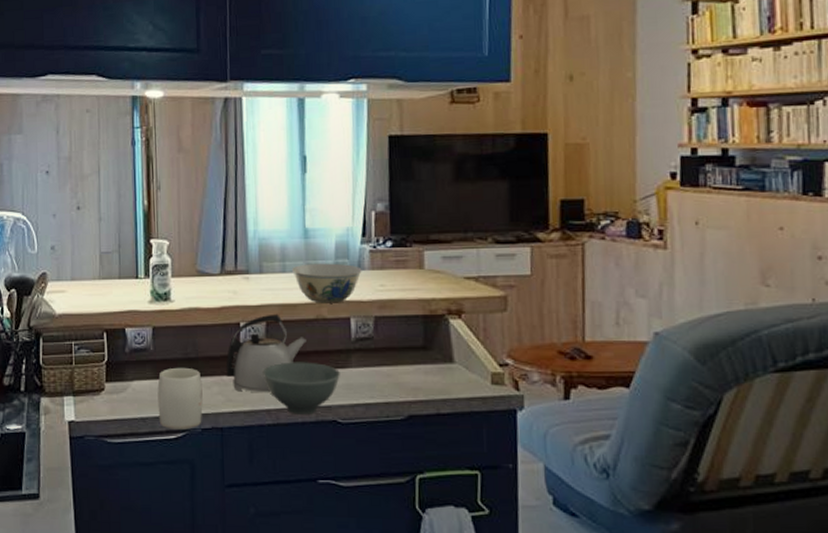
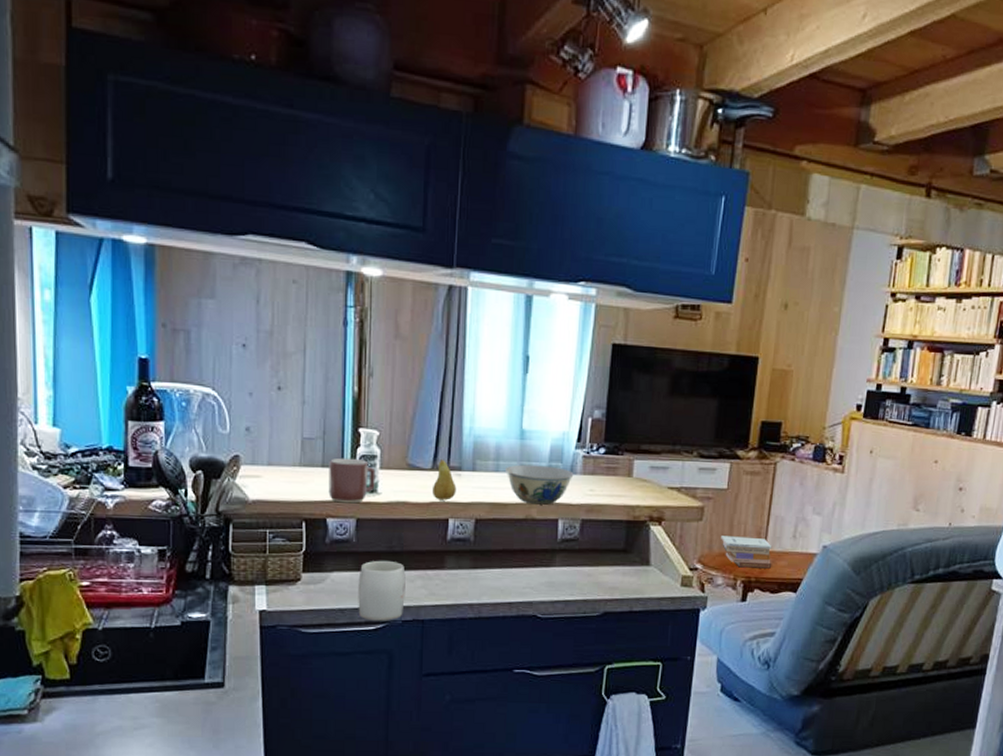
mug: none [125,268,168,312] -> present [328,457,376,504]
fruit: none [222,264,246,305] -> present [433,459,457,501]
kettle: present [226,314,308,393] -> none [431,512,515,588]
bowl: present [262,362,340,416] -> none [468,559,544,611]
books: none [531,326,595,361] -> present [721,536,772,569]

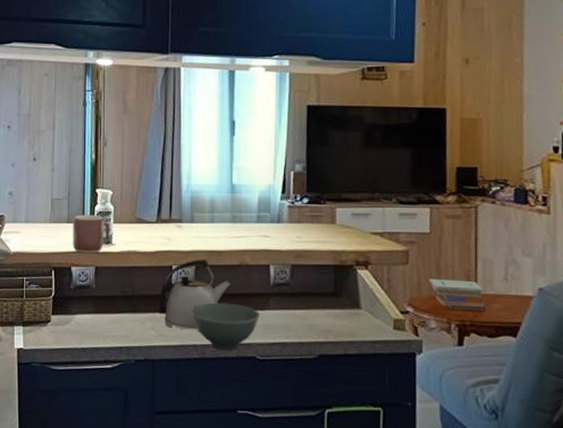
mug: present [358,560,406,621] -> none [97,304,137,360]
kettle: none [431,512,515,588] -> present [158,259,232,330]
fruit: present [433,459,457,501] -> none [158,213,178,249]
bowl: none [468,559,544,611] -> present [191,302,260,352]
bowl: present [505,464,574,505] -> none [220,215,281,252]

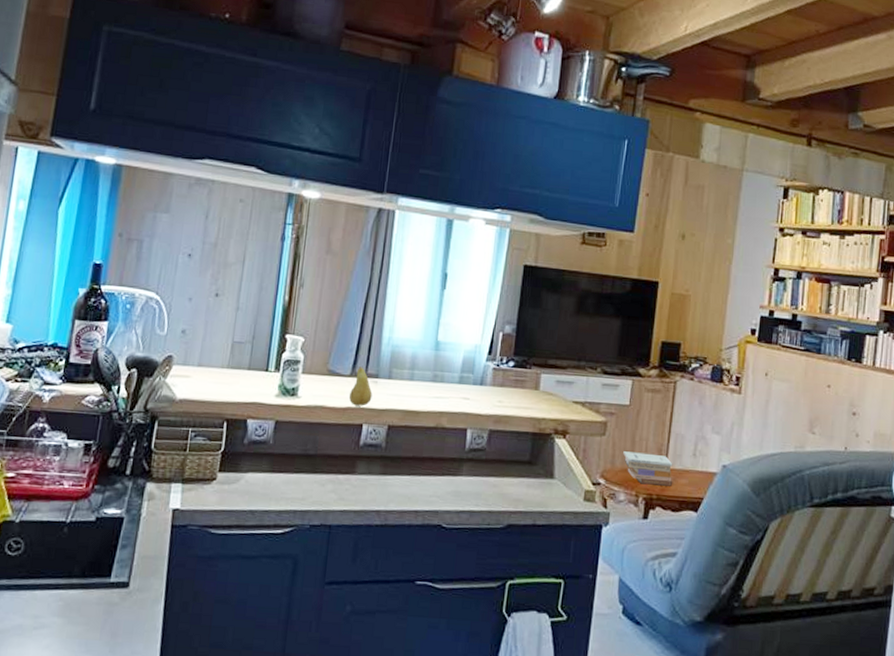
mug: present [73,214,110,254] -> none [251,361,298,406]
fruit: none [158,213,178,249] -> present [349,366,373,407]
kettle: present [158,259,232,330] -> none [342,418,425,495]
bowl: present [191,302,260,352] -> none [377,466,451,519]

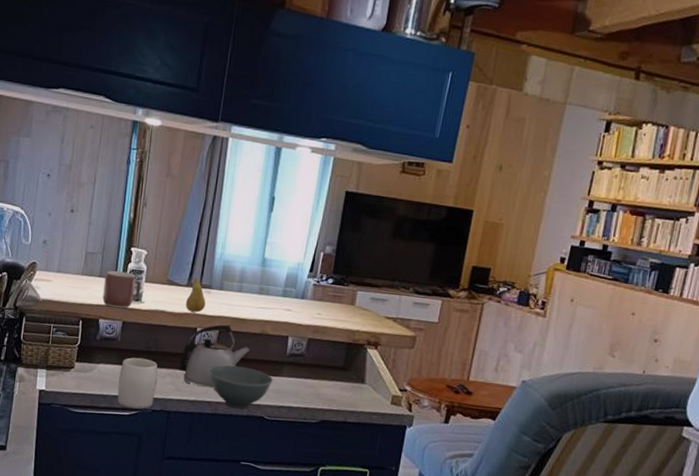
mug: none [251,361,298,406] -> present [102,270,142,309]
mug: none [268,462,317,525] -> present [117,357,158,409]
kettle: none [342,418,425,495] -> present [179,324,251,389]
bowl: none [377,466,451,519] -> present [209,365,273,411]
books: present [623,451,673,486] -> none [429,363,476,397]

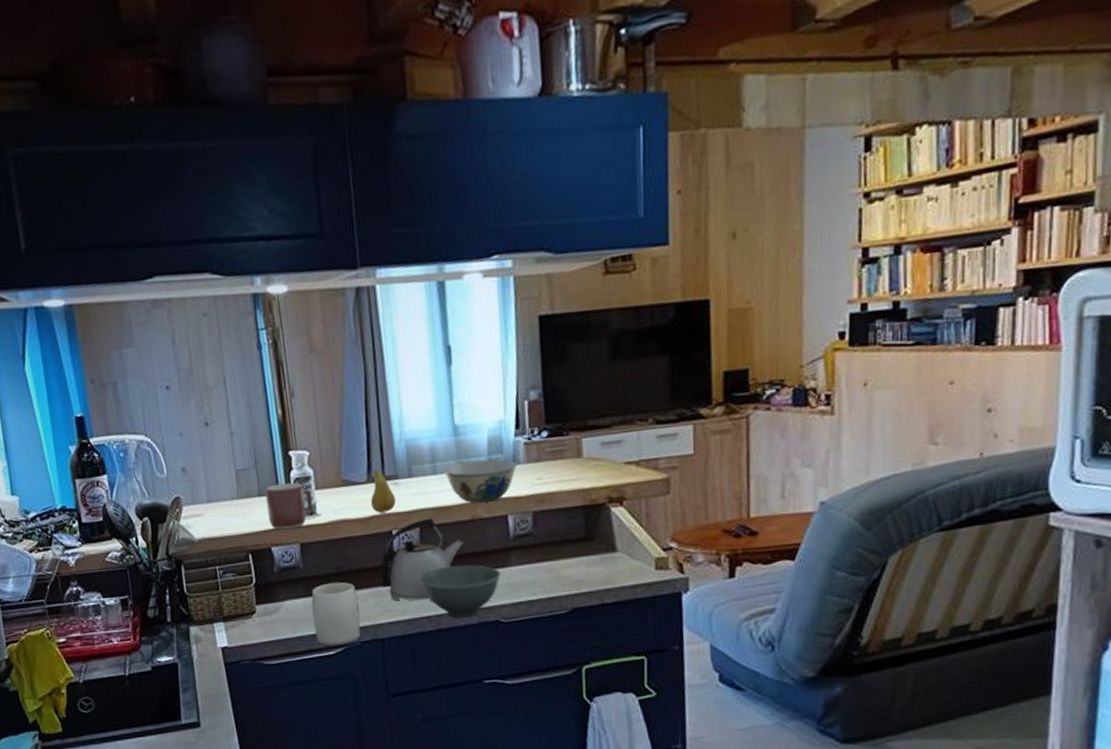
bowl: none [247,287,305,323] -> present [443,459,518,503]

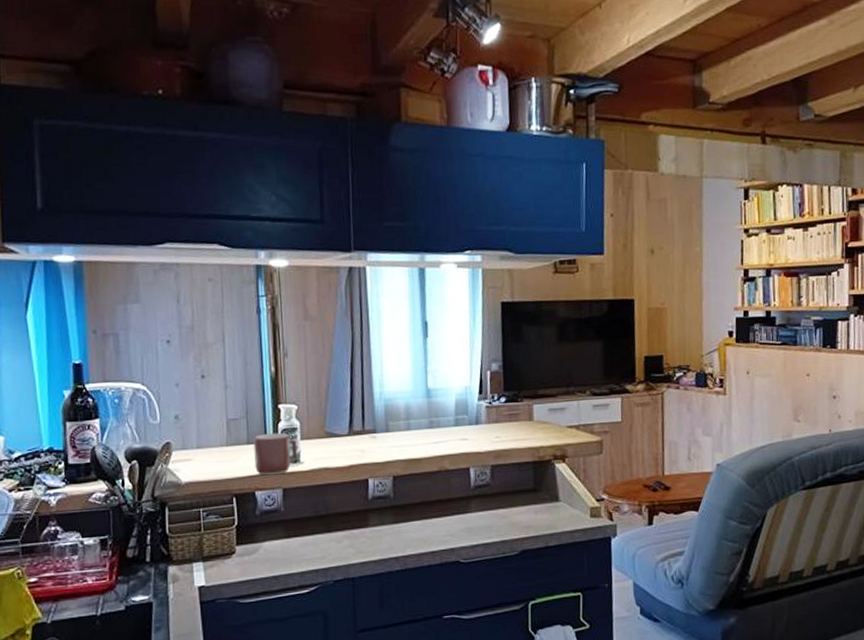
mug: present [311,582,361,646] -> none [289,524,335,585]
fruit: present [371,470,396,513] -> none [351,424,373,463]
kettle: present [381,518,465,601] -> none [355,468,432,543]
bowl: present [419,564,501,620] -> none [390,510,462,560]
bowl: present [443,459,518,503] -> none [416,419,480,457]

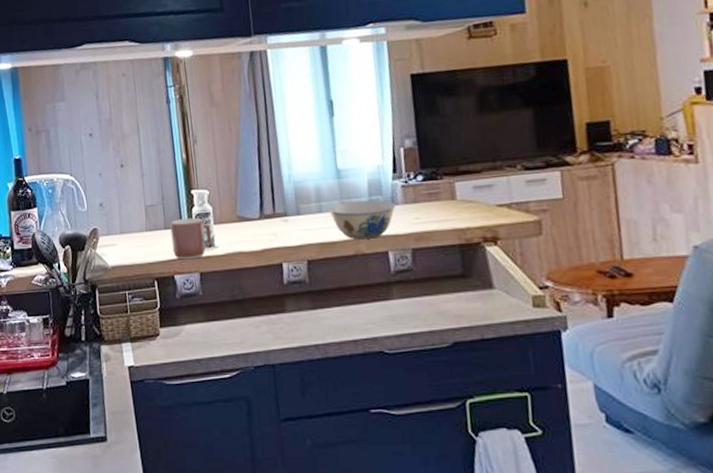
bowl: none [416,419,480,457] -> present [328,200,396,240]

